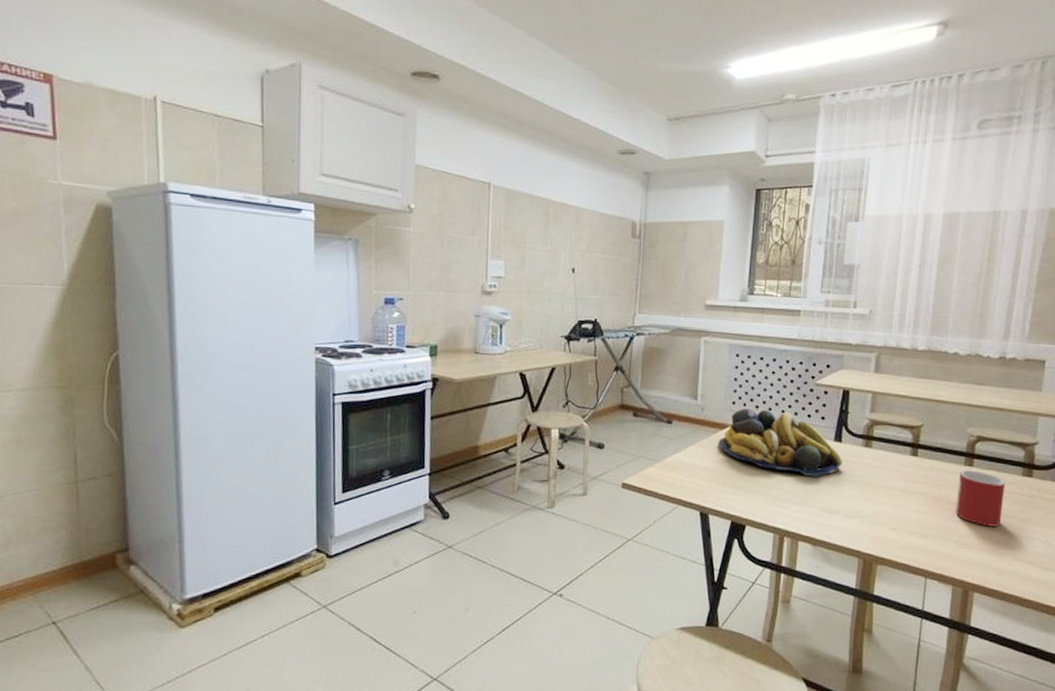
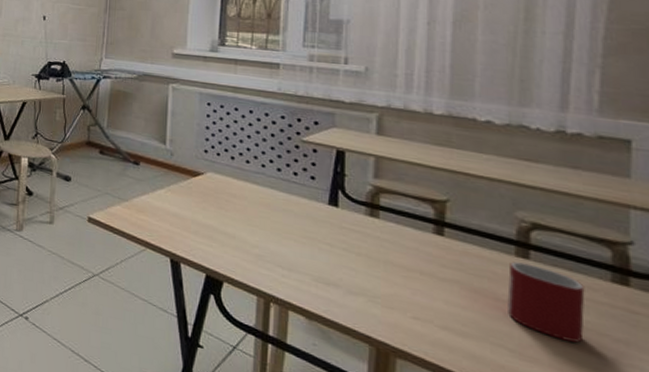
fruit bowl: present [718,408,843,477] -> none [189,158,341,242]

